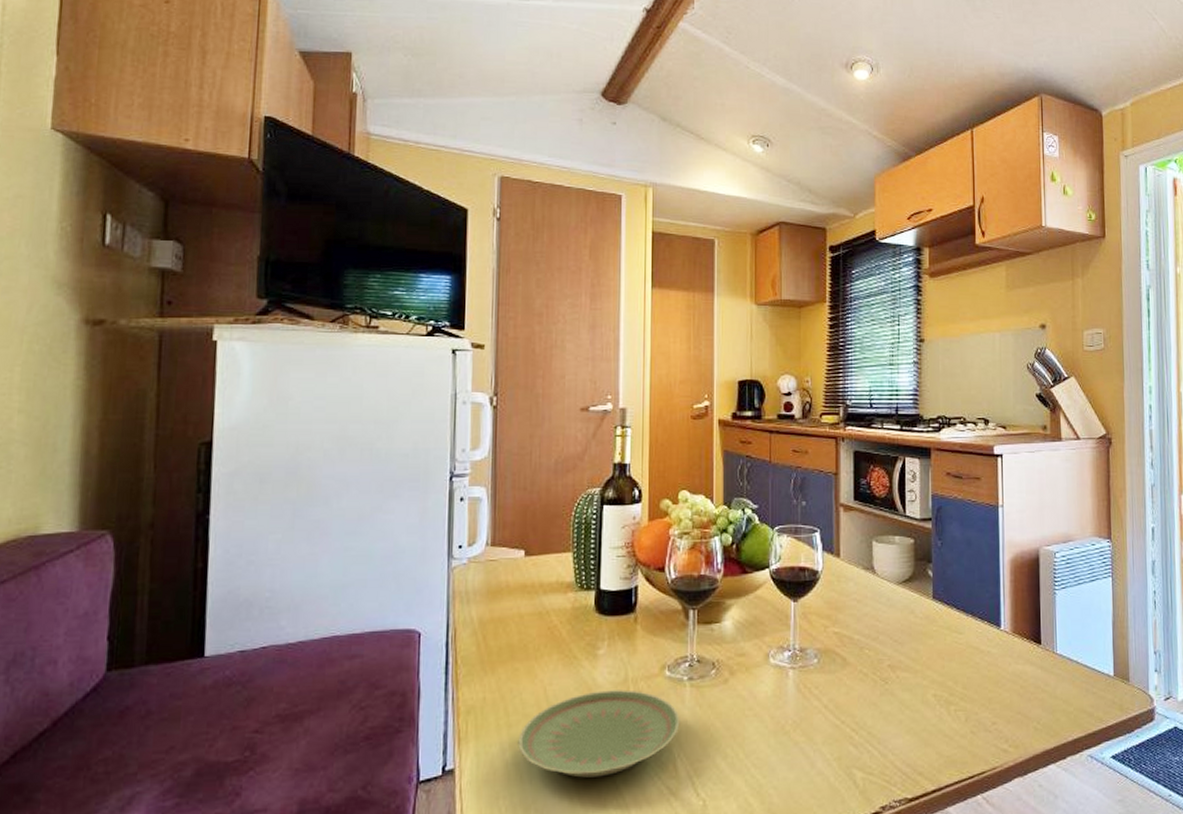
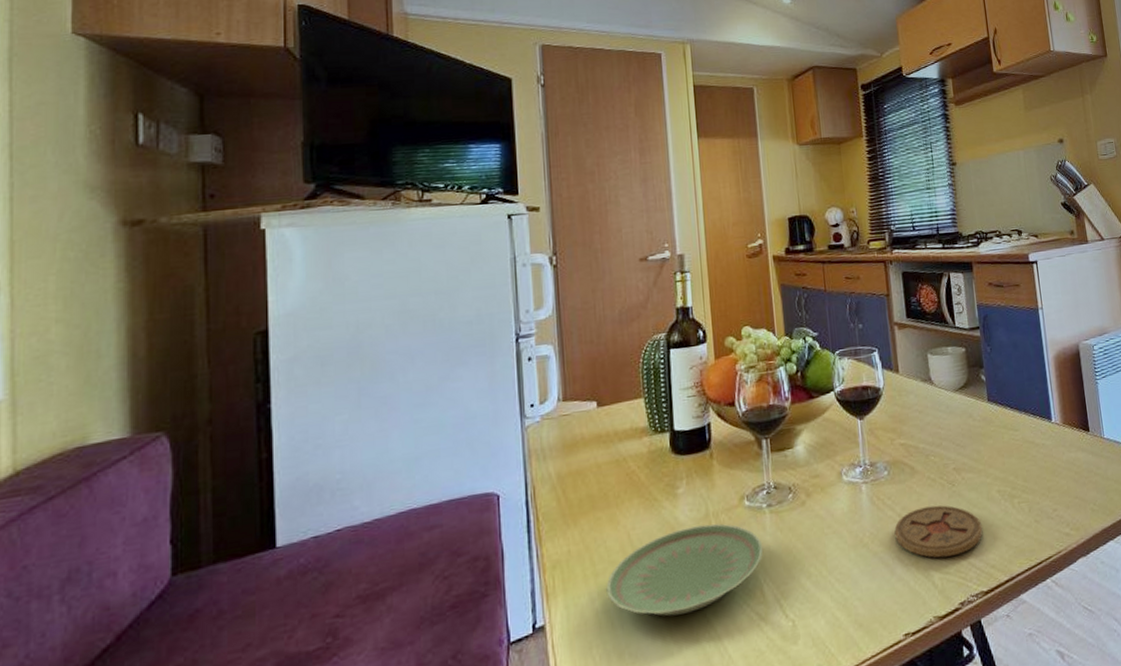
coaster: none [819,701,913,757] -> present [894,505,983,558]

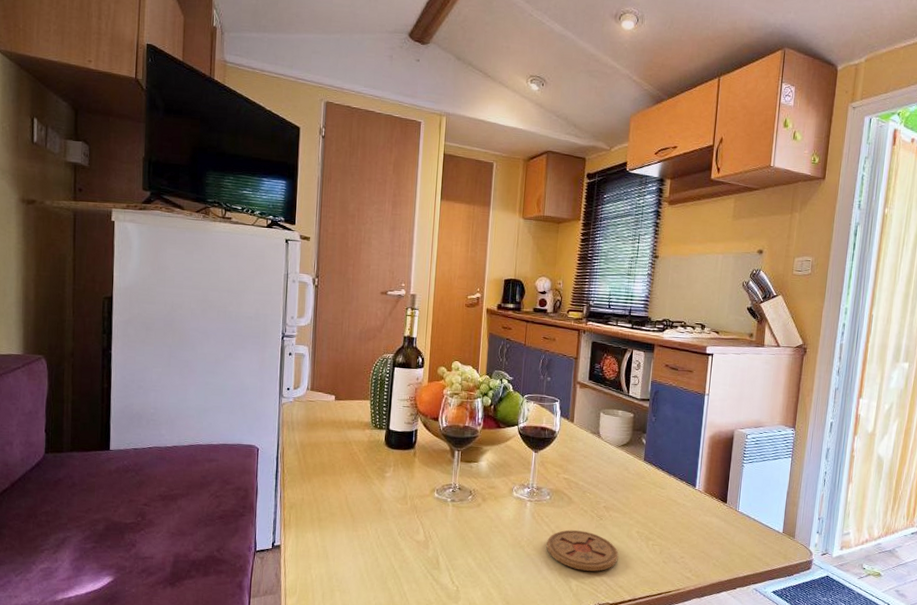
plate: present [606,523,764,616] -> none [325,502,444,562]

